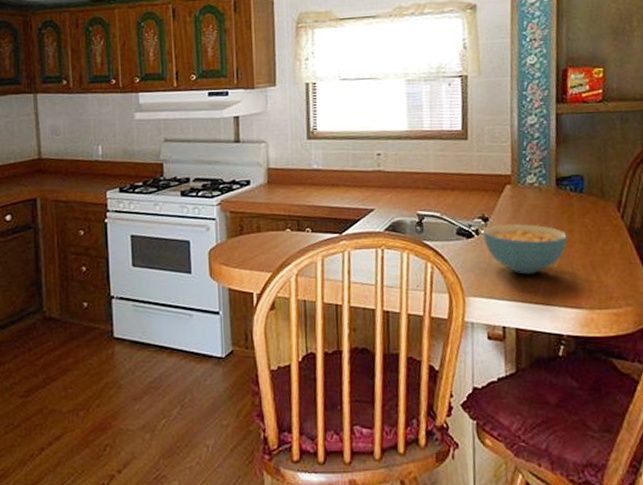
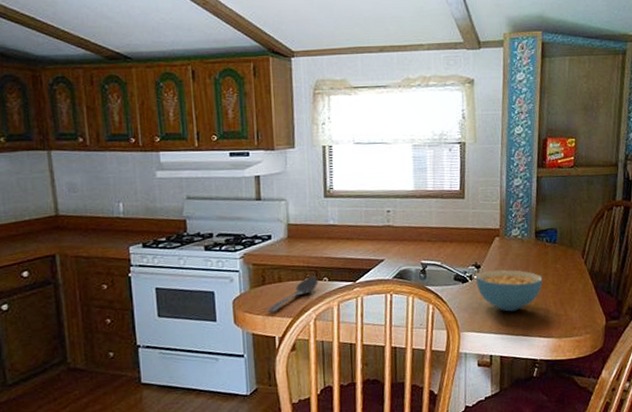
stirrer: none [245,226,300,266] -> present [267,276,318,313]

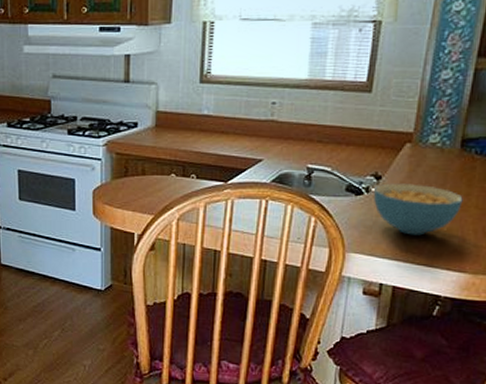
stirrer: present [267,276,318,313] -> none [128,172,185,208]

